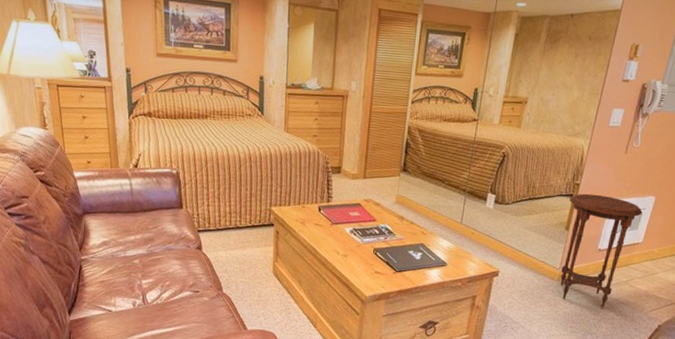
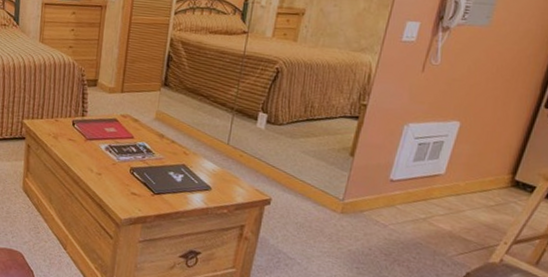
side table: present [560,193,643,308] -> none [343,115,444,248]

